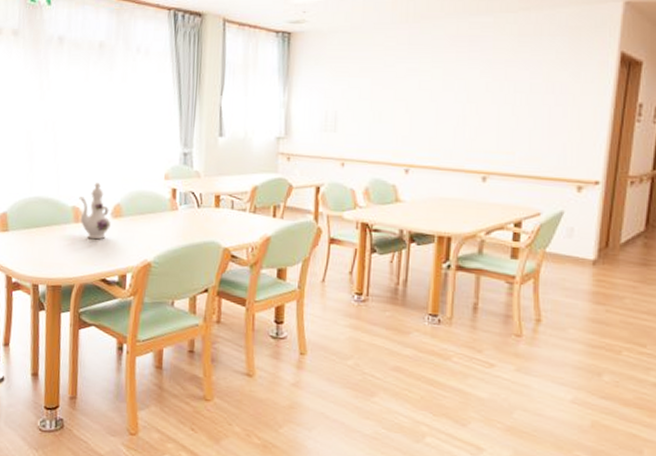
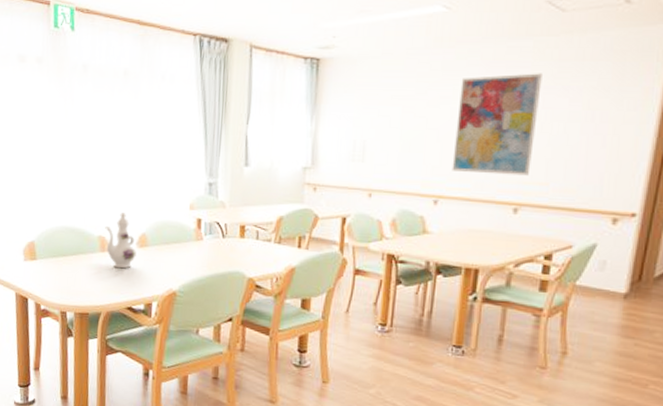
wall art: none [421,47,503,145] -> present [451,73,542,176]

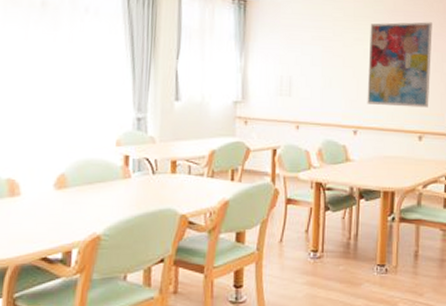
ewer: present [105,213,137,269] -> none [15,152,54,214]

